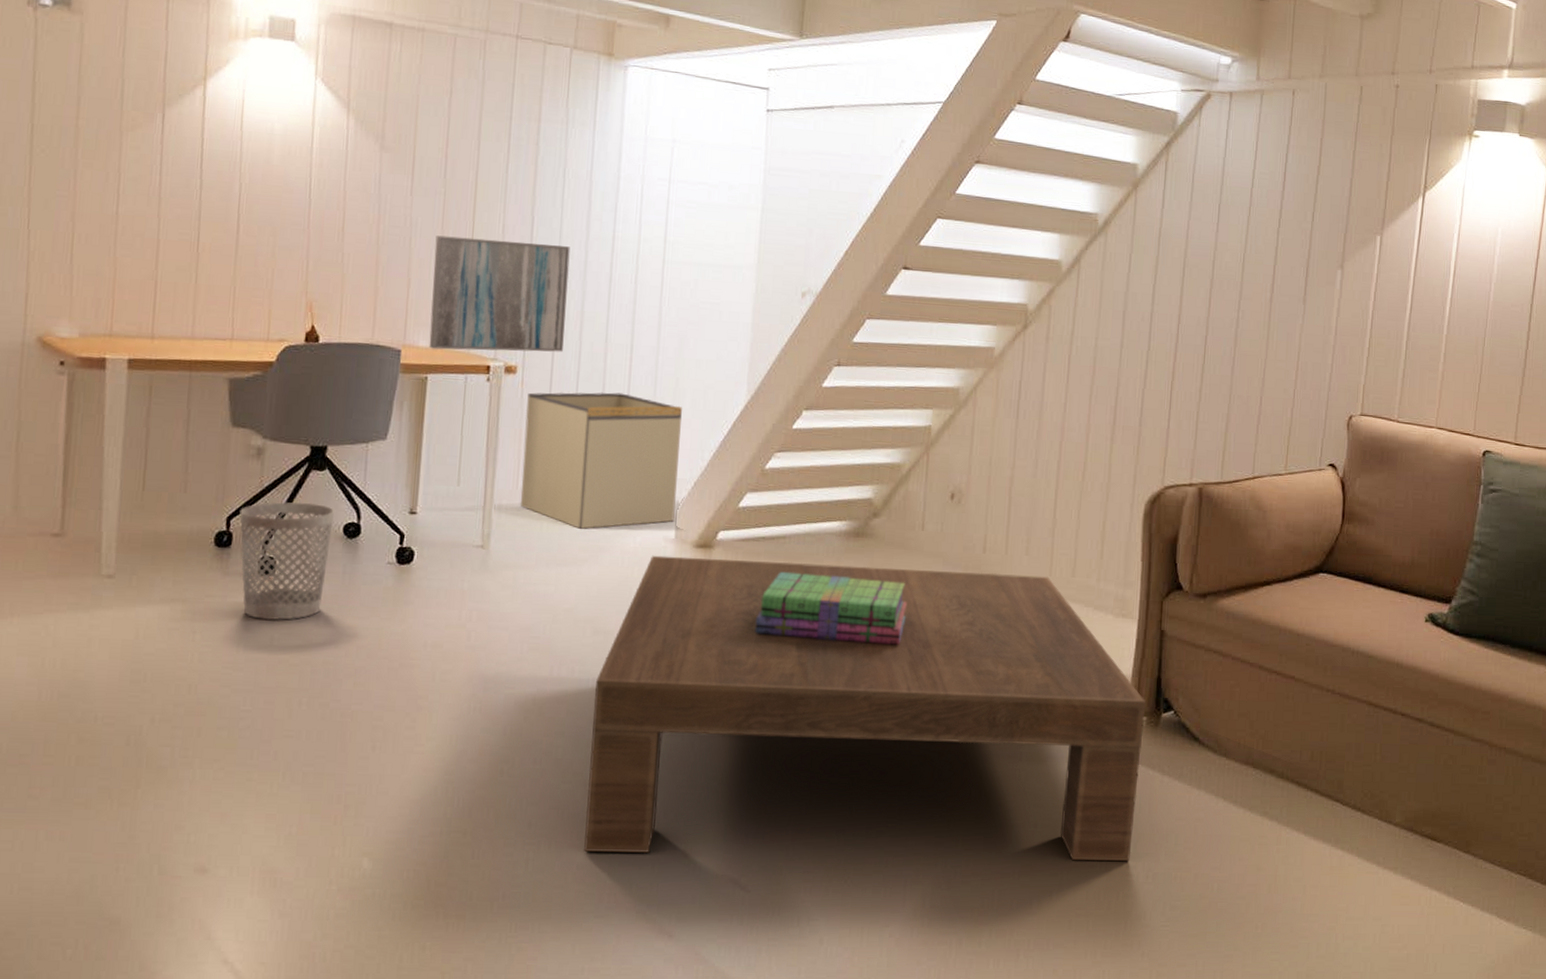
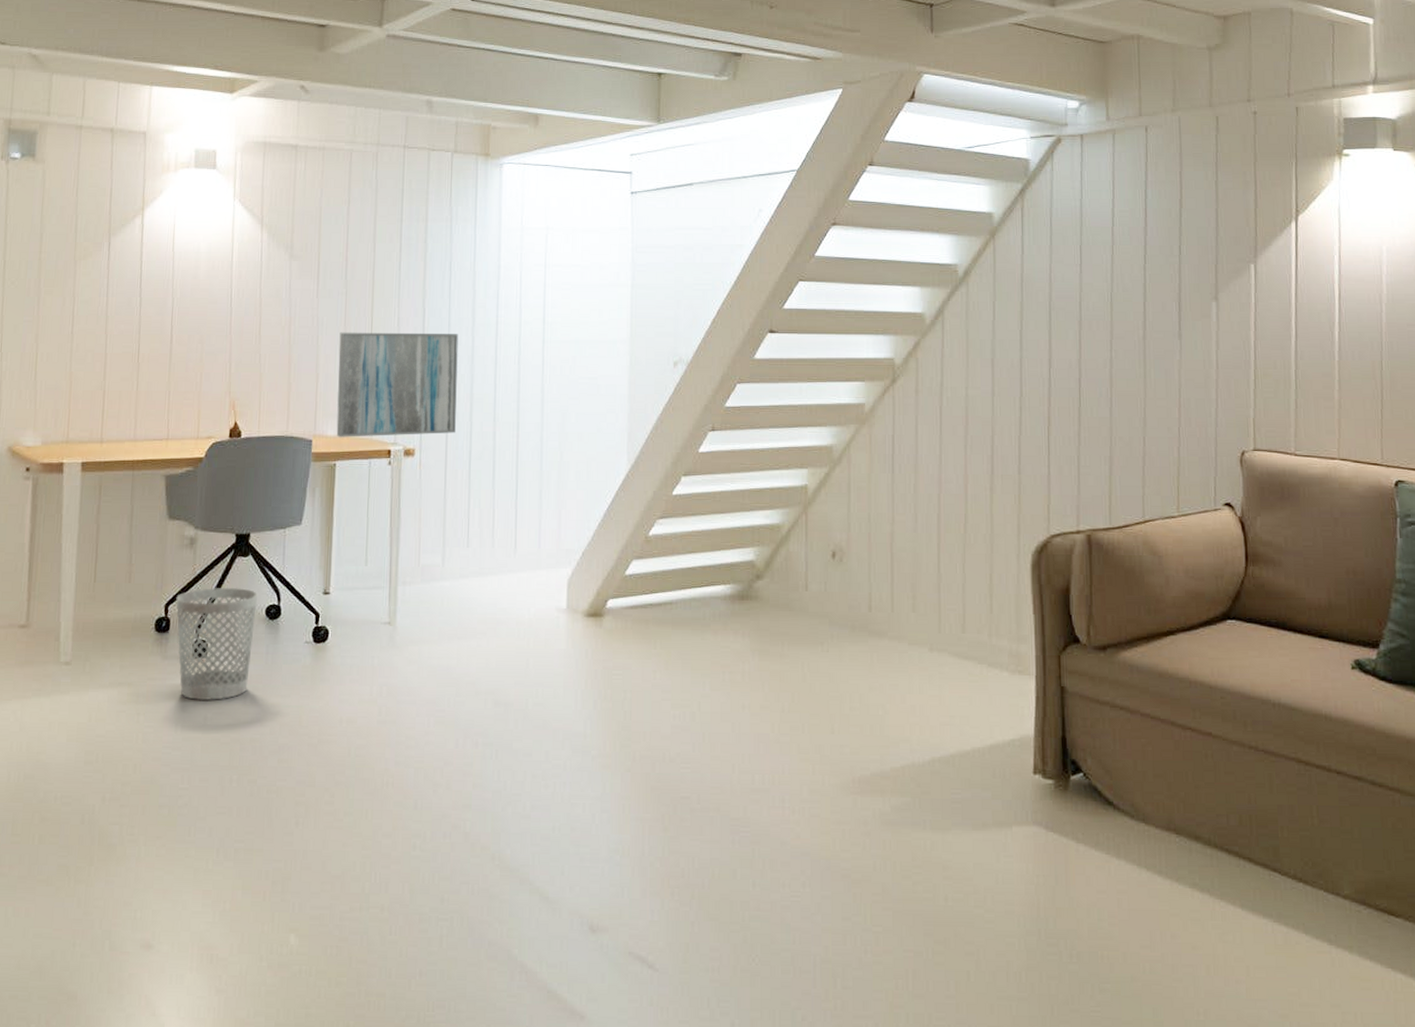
storage bin: present [520,392,682,529] -> none [422,469,567,602]
coffee table: present [584,555,1146,861] -> none [494,626,1053,939]
stack of books: present [754,571,907,645] -> none [648,637,796,709]

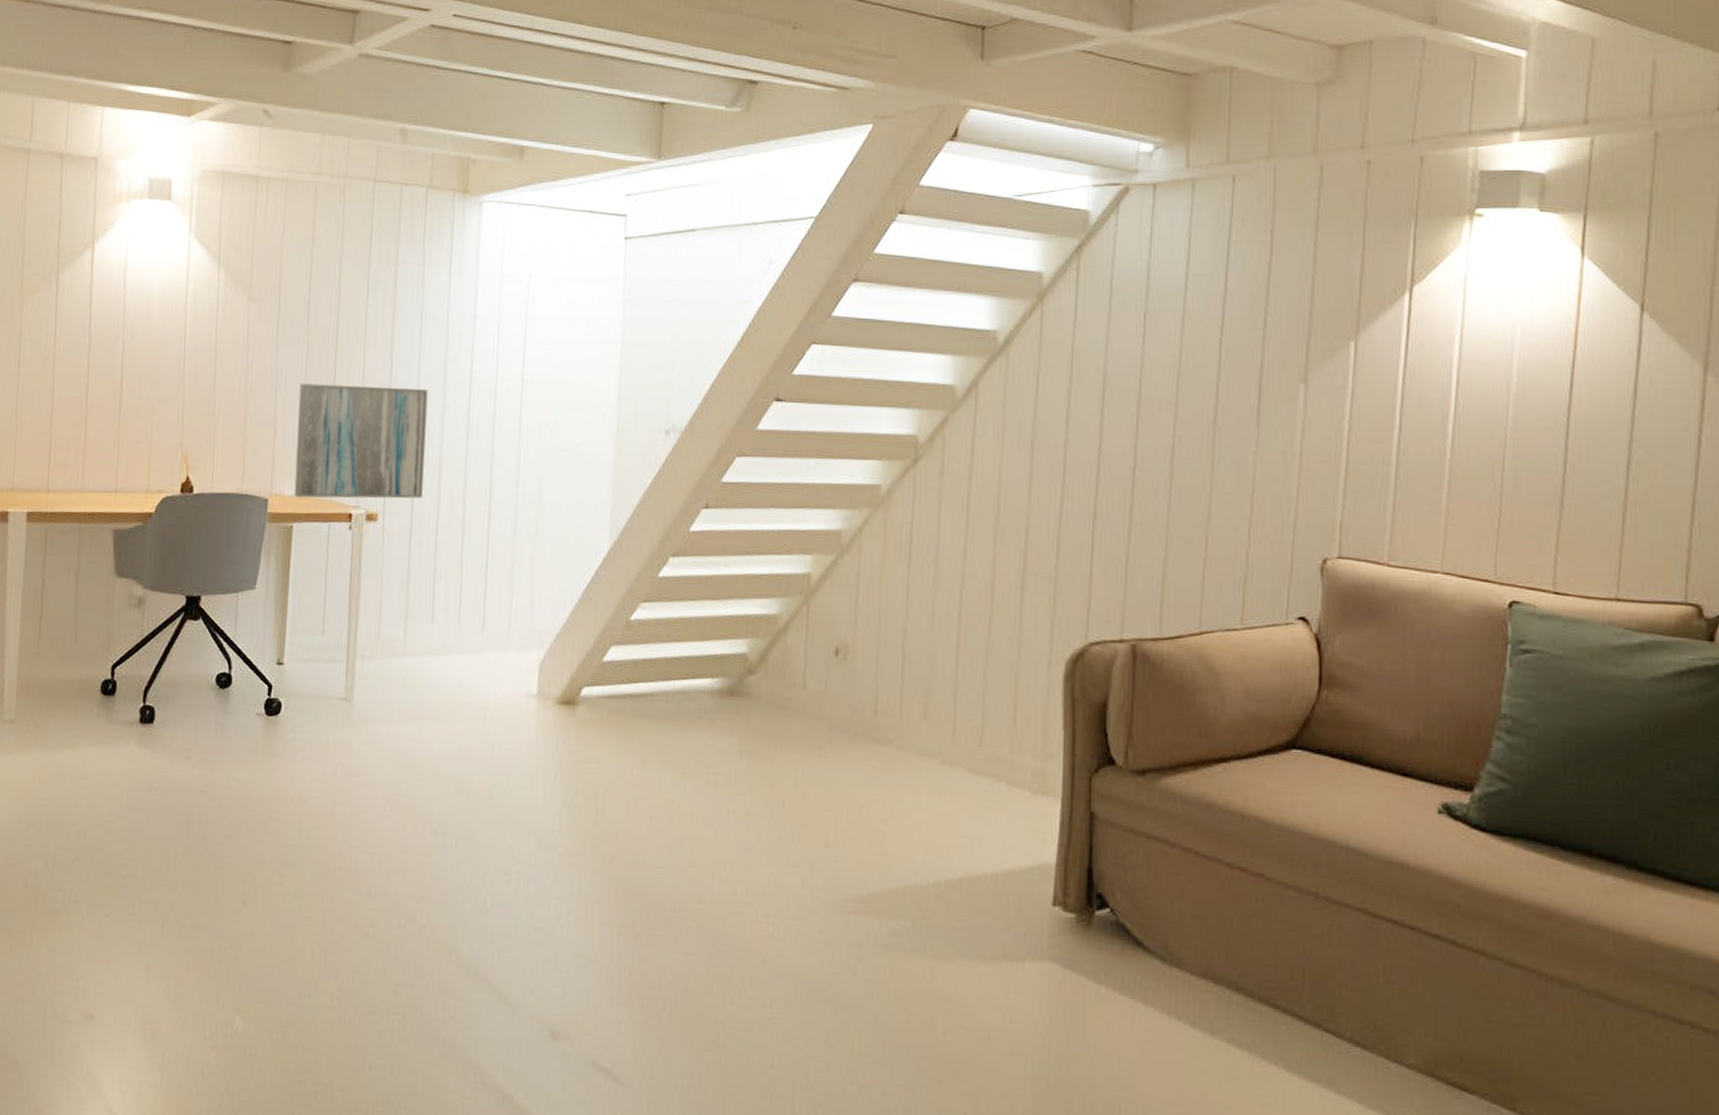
wastebasket: present [176,587,257,701] -> none [122,651,208,770]

